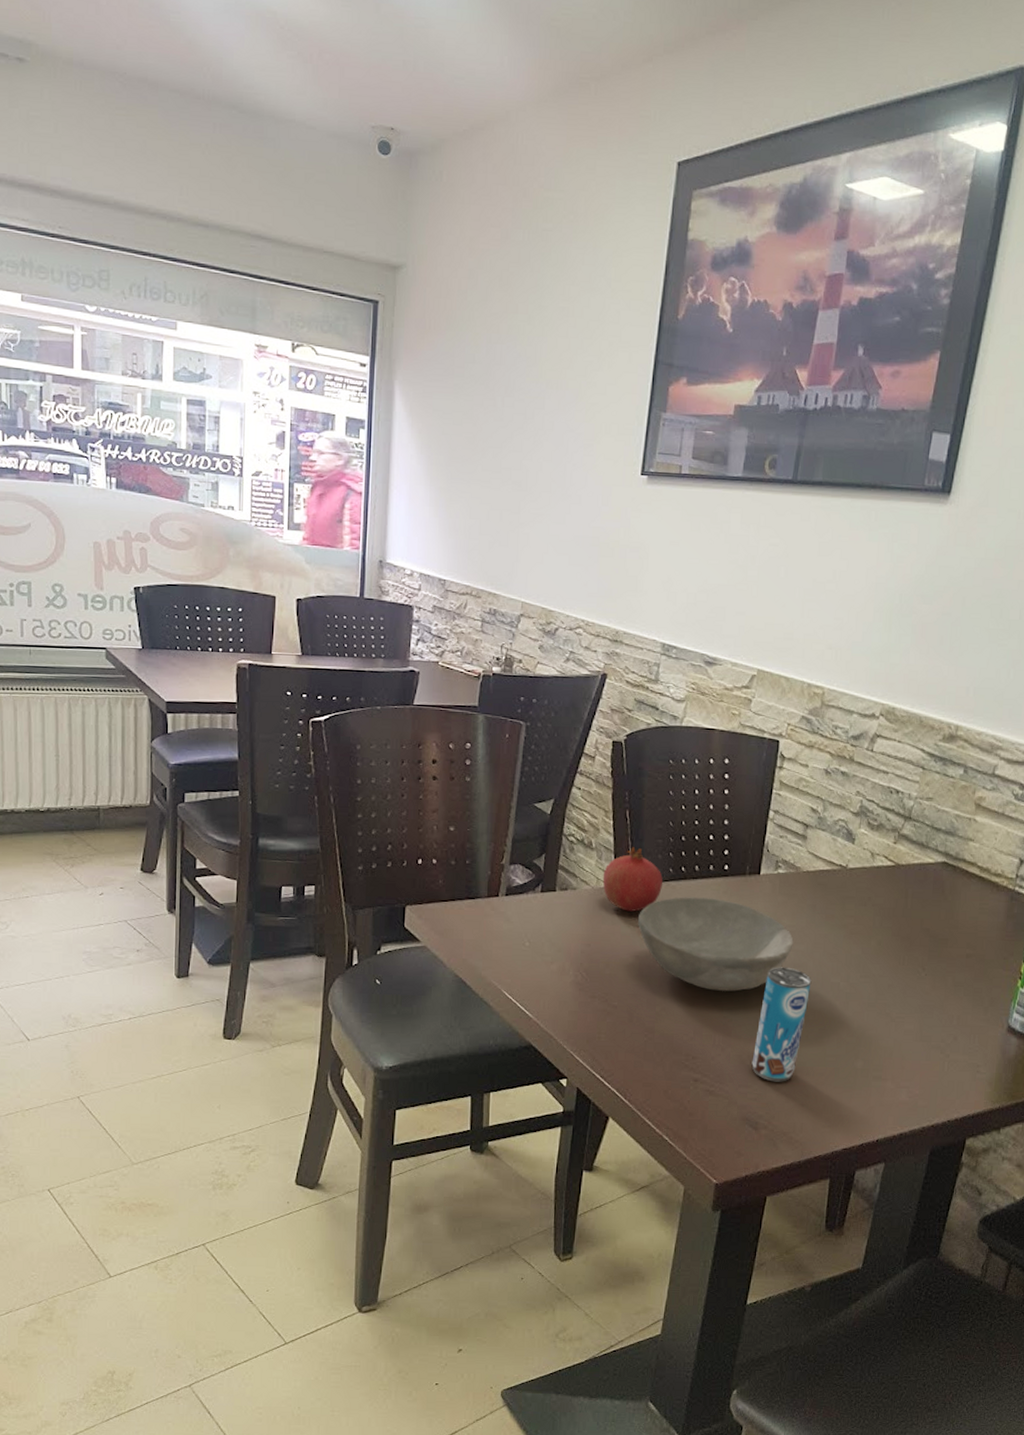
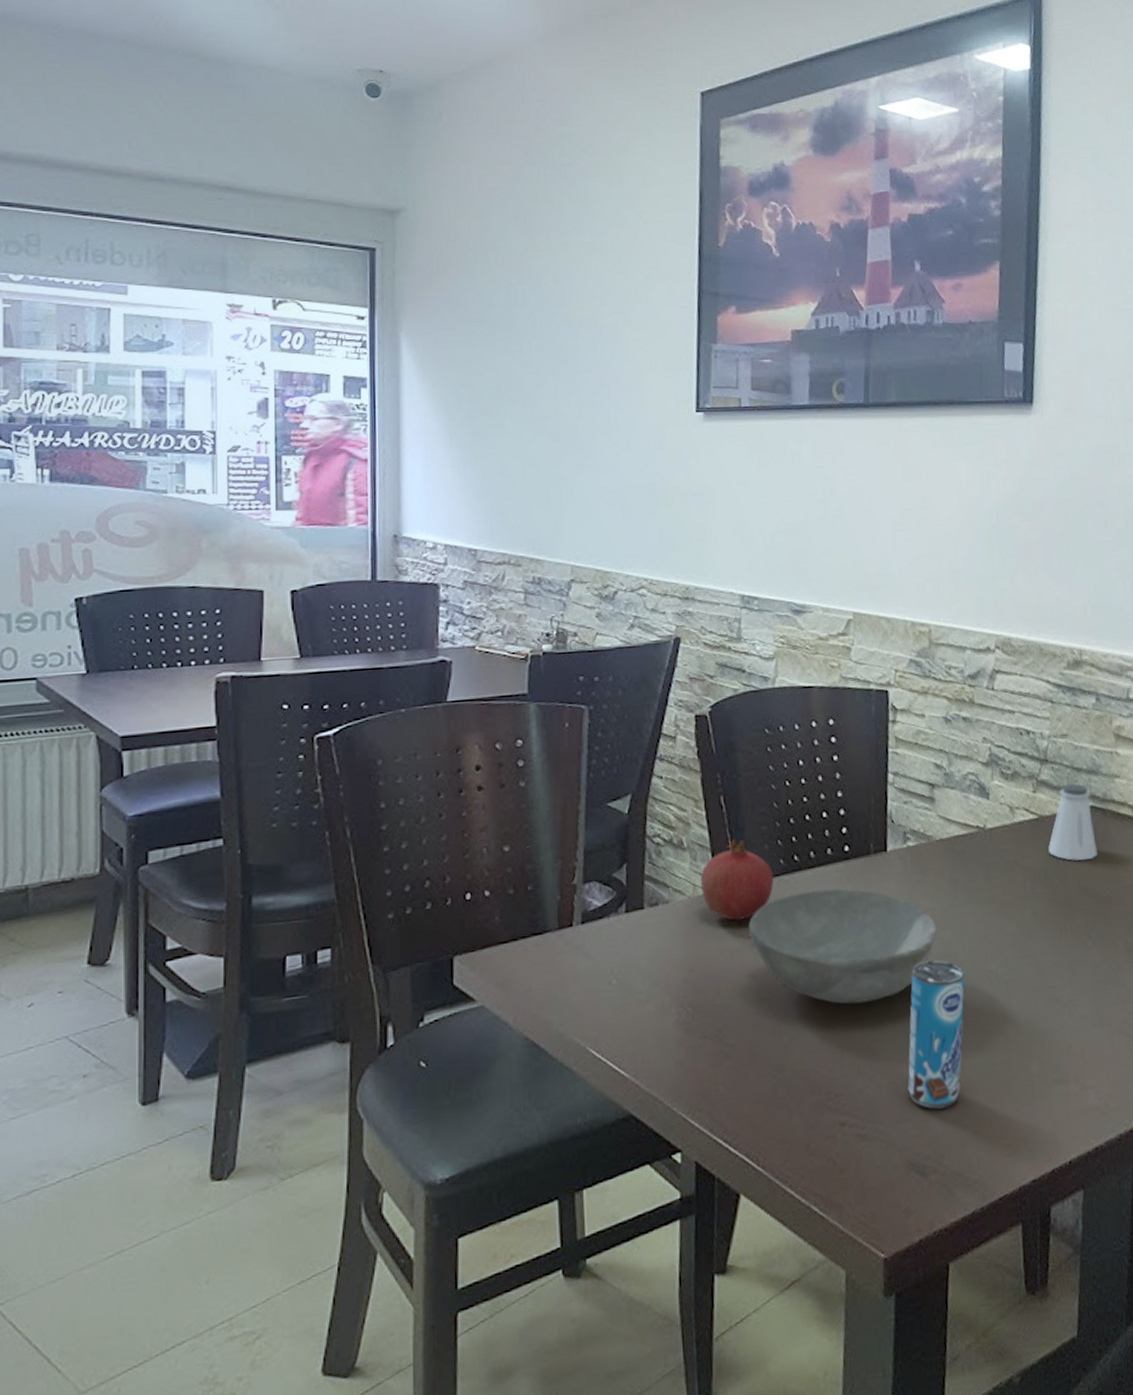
saltshaker: none [899,840,945,907] -> present [1047,783,1098,861]

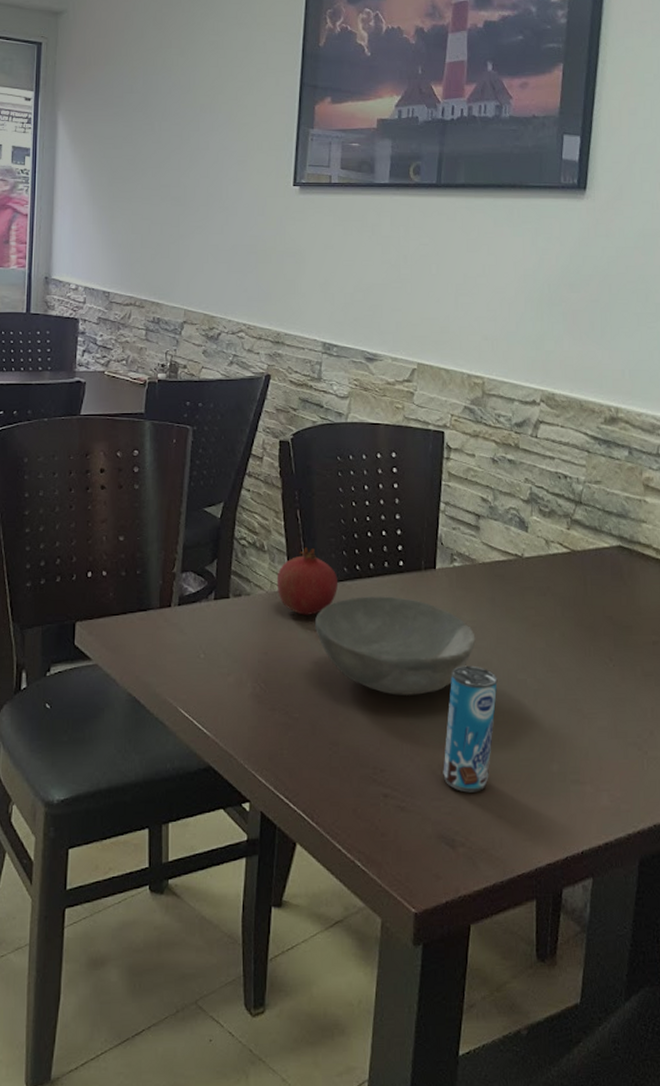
saltshaker: present [1047,783,1098,861] -> none [577,524,622,593]

